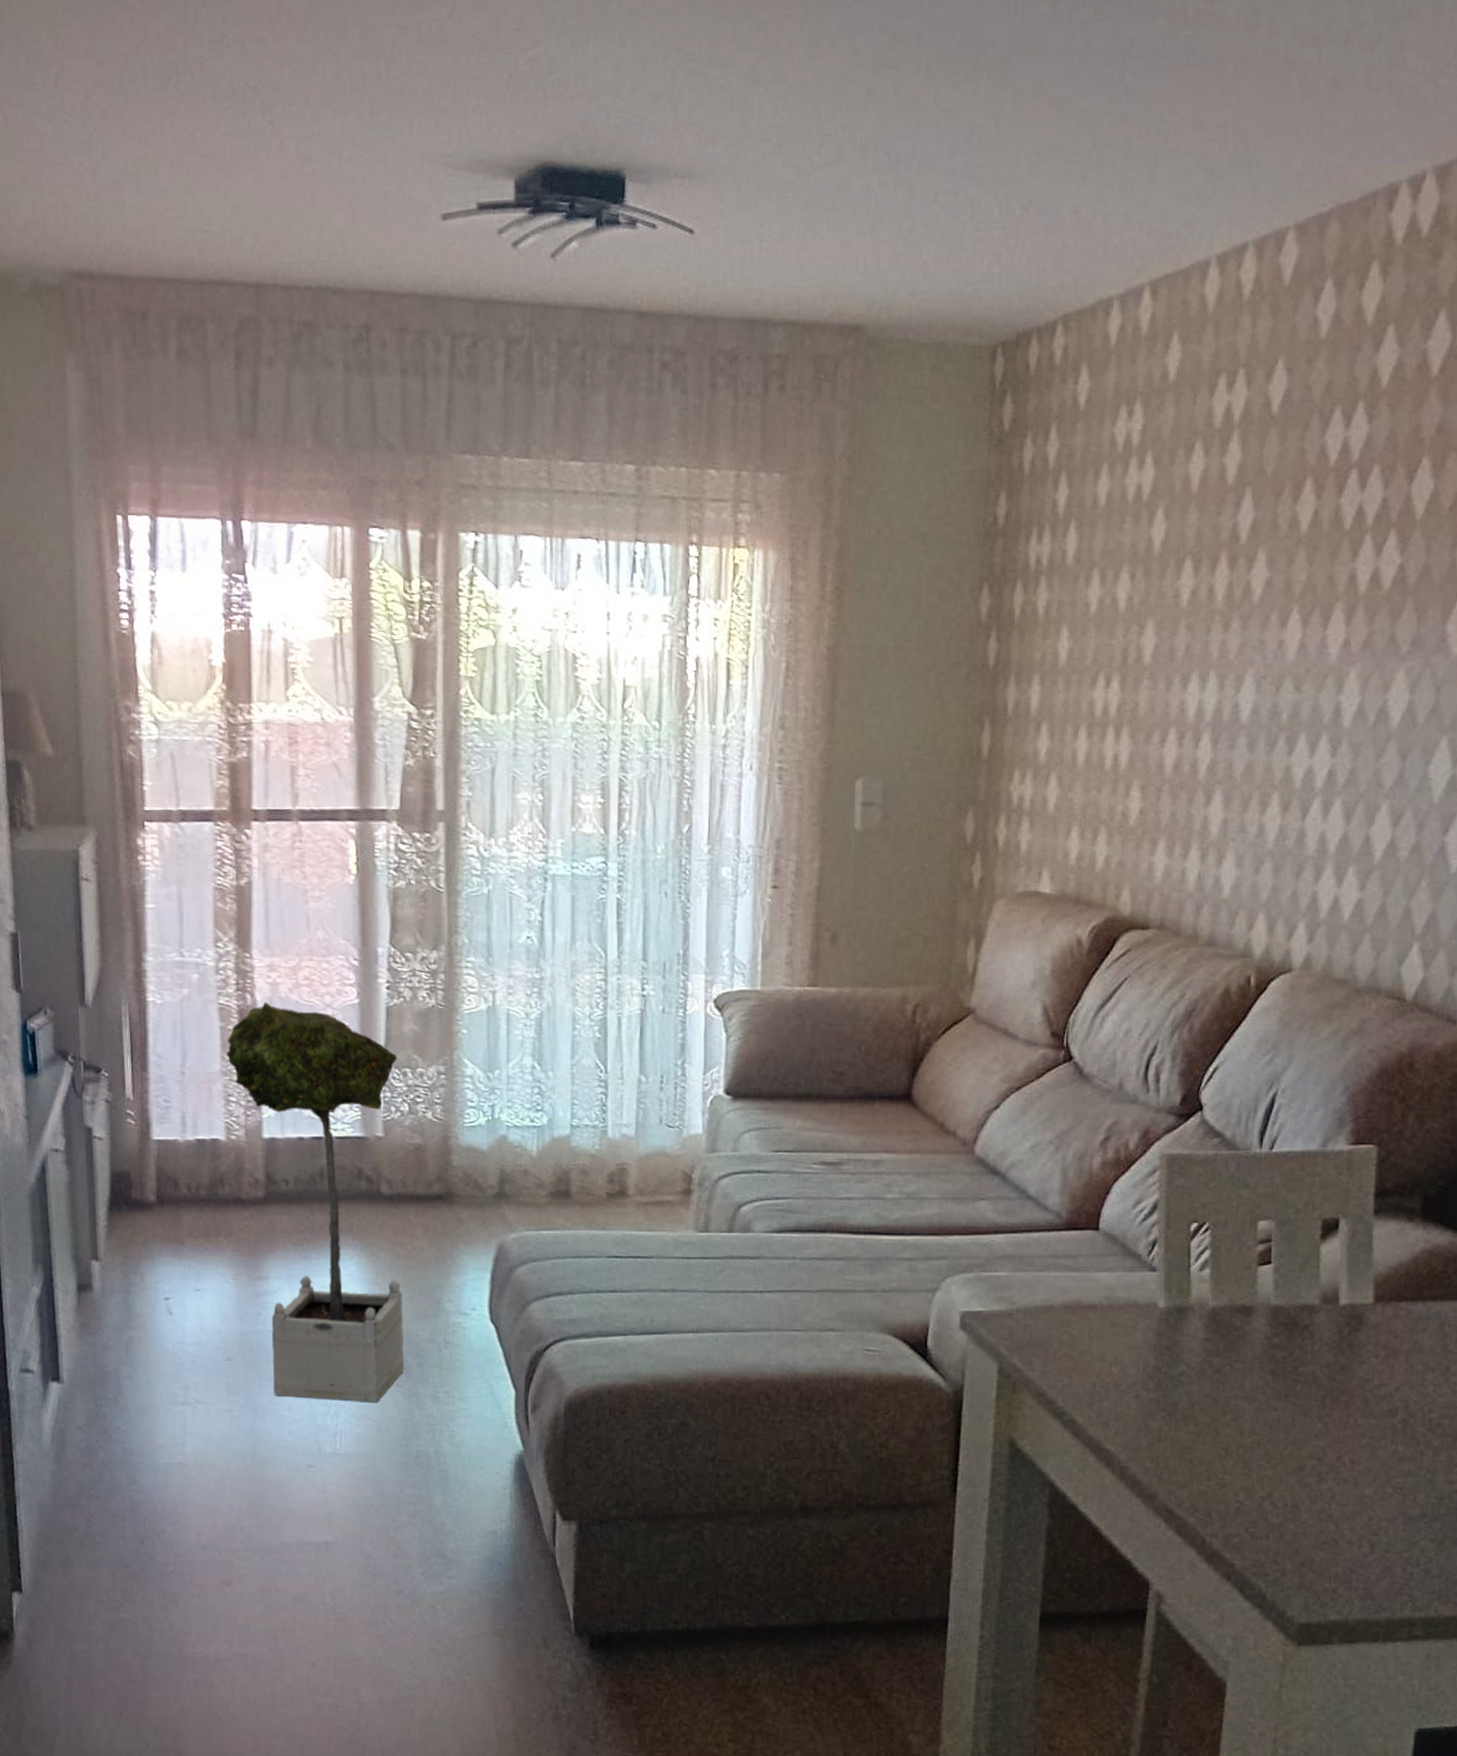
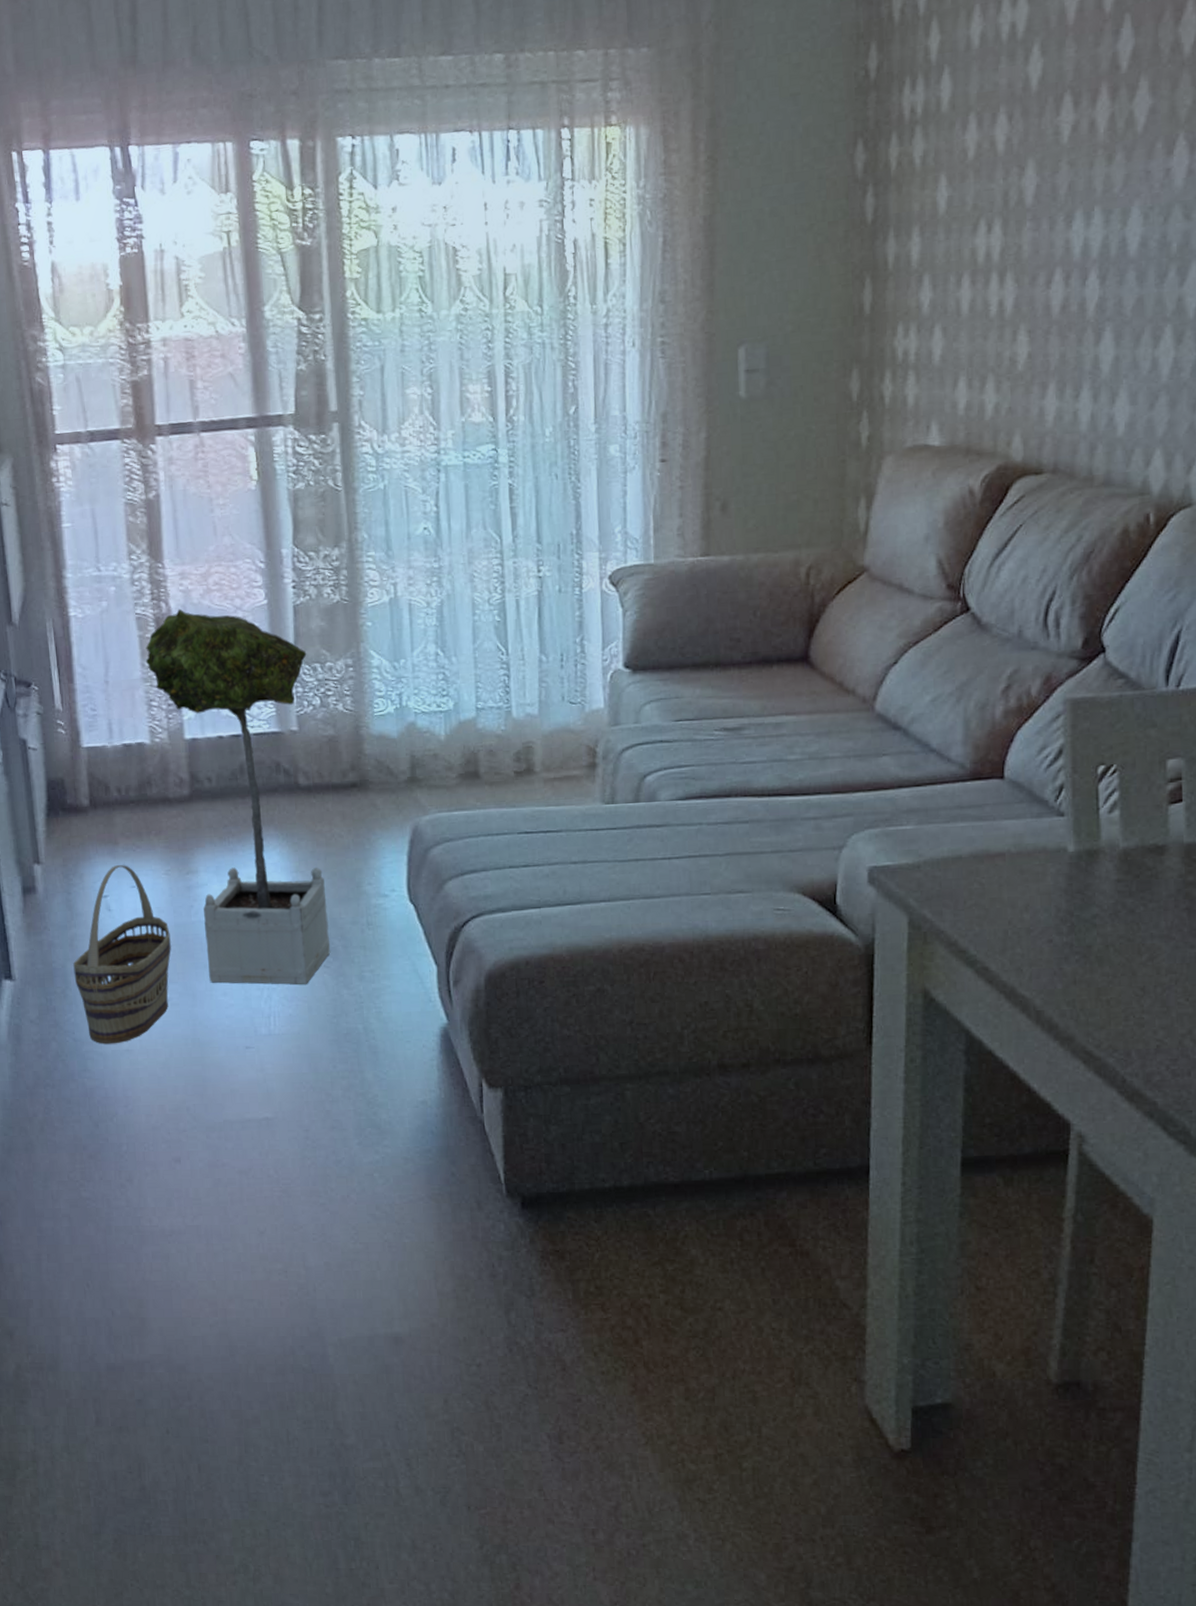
basket: none [128,1266,235,1456] -> present [73,865,171,1044]

